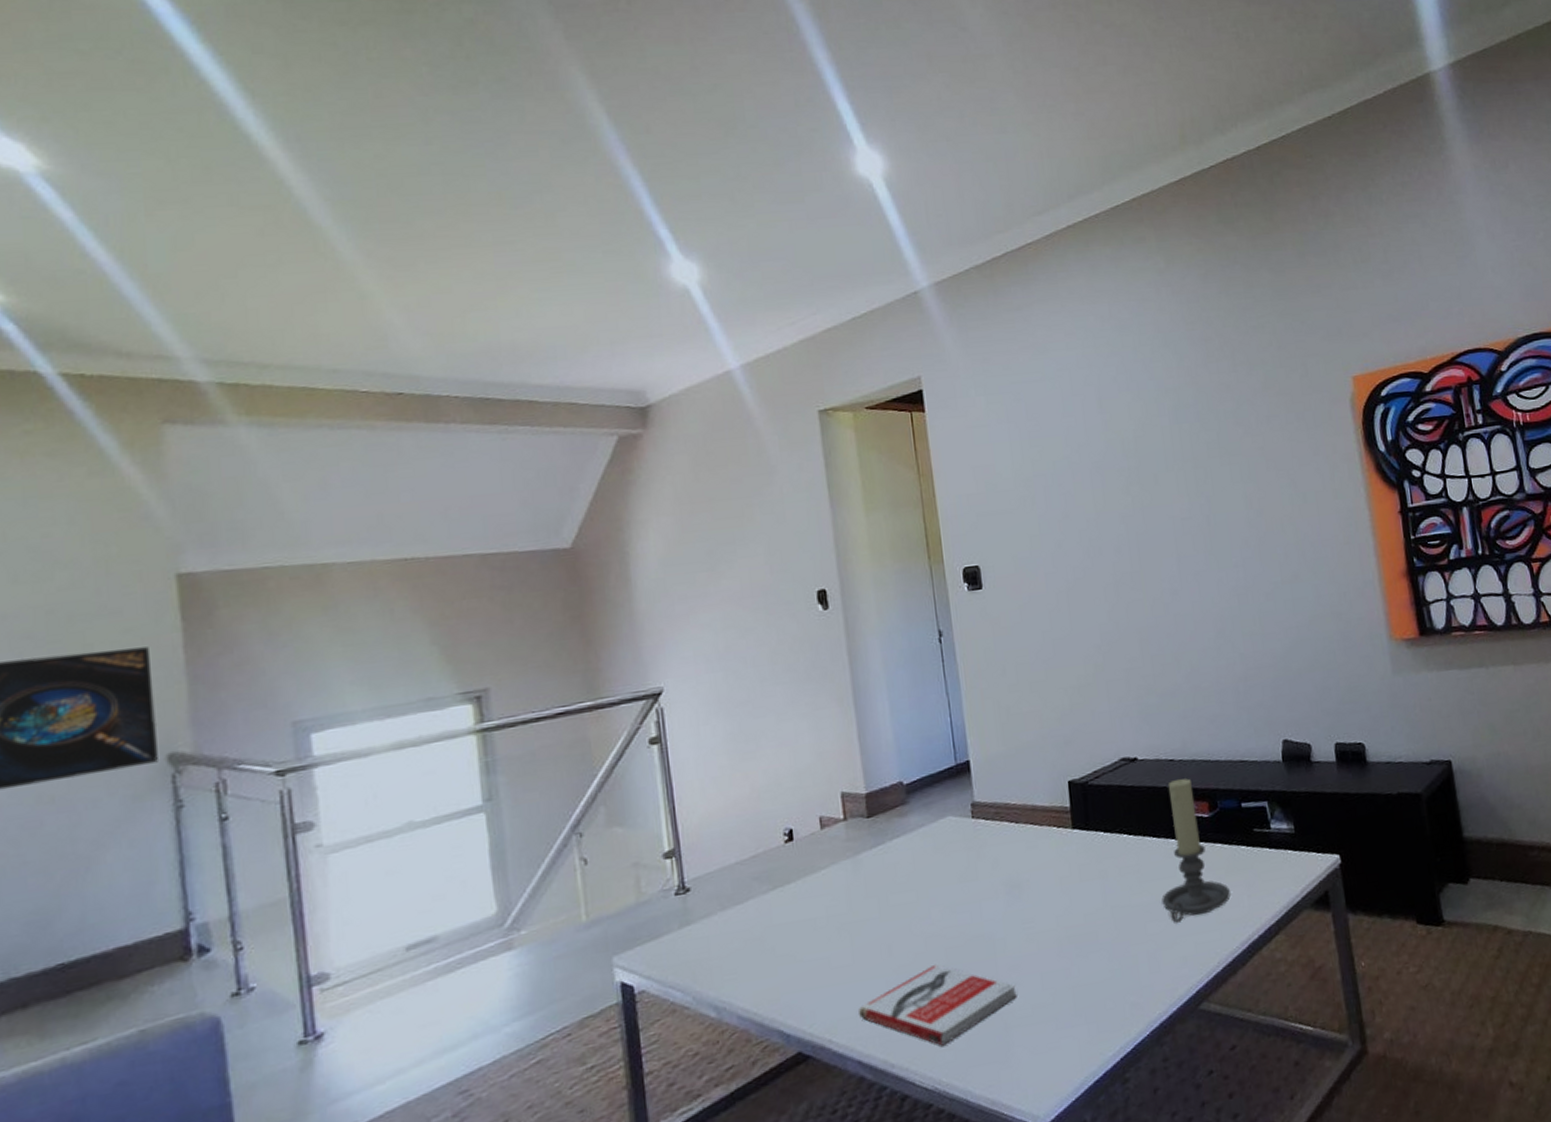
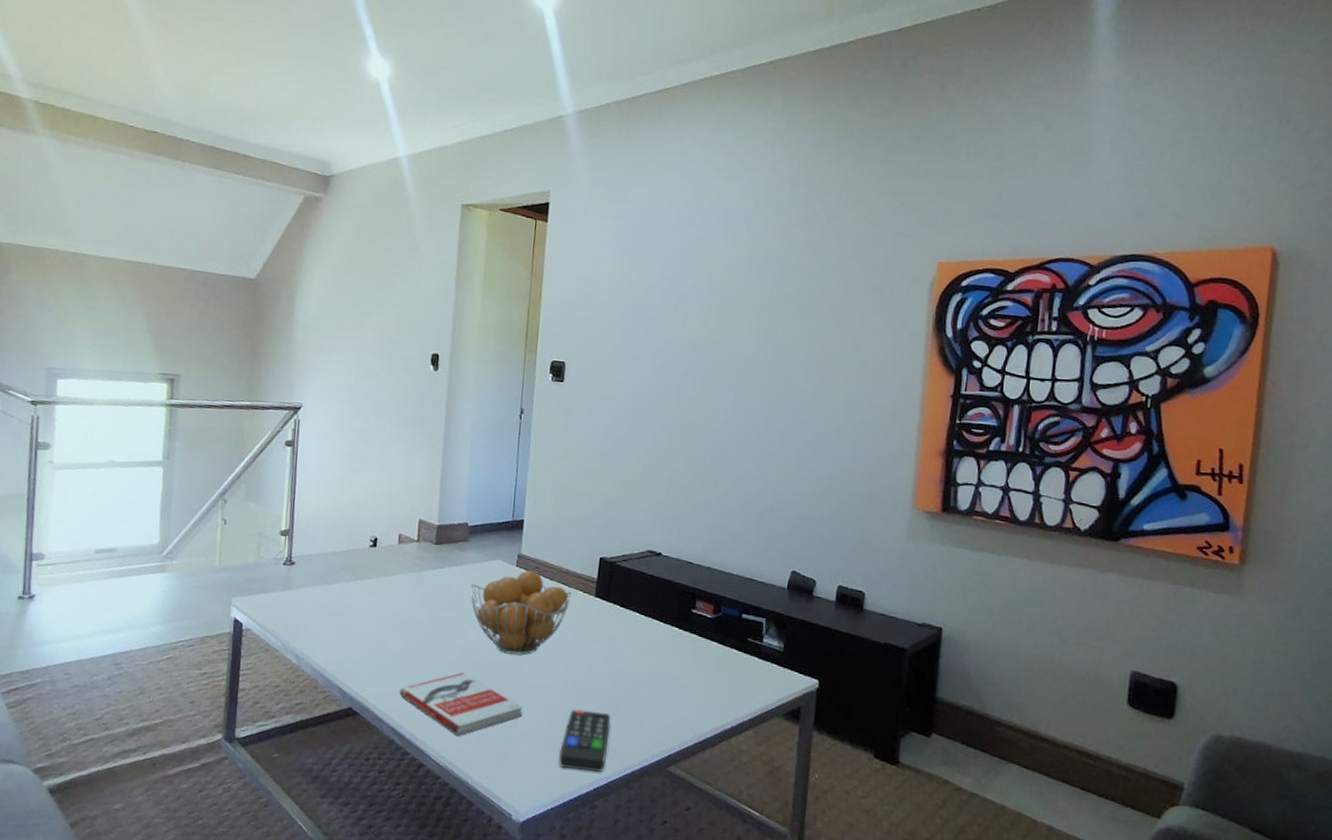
fruit basket: none [921,818,1045,927] -> present [470,570,572,656]
remote control: none [1070,963,1128,1045] -> present [559,709,611,772]
candle holder: present [1161,778,1231,925] -> none [655,579,715,697]

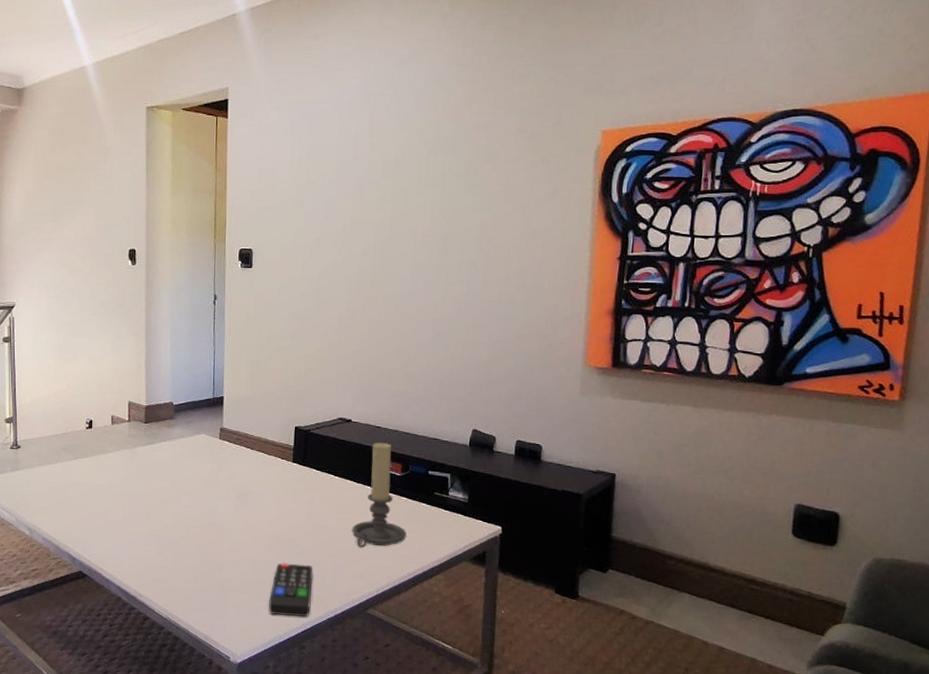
book: present [399,672,523,736] -> none [123,535,234,591]
fruit basket: present [470,570,572,656] -> none [179,442,271,518]
candle holder: none [655,579,715,697] -> present [352,442,407,549]

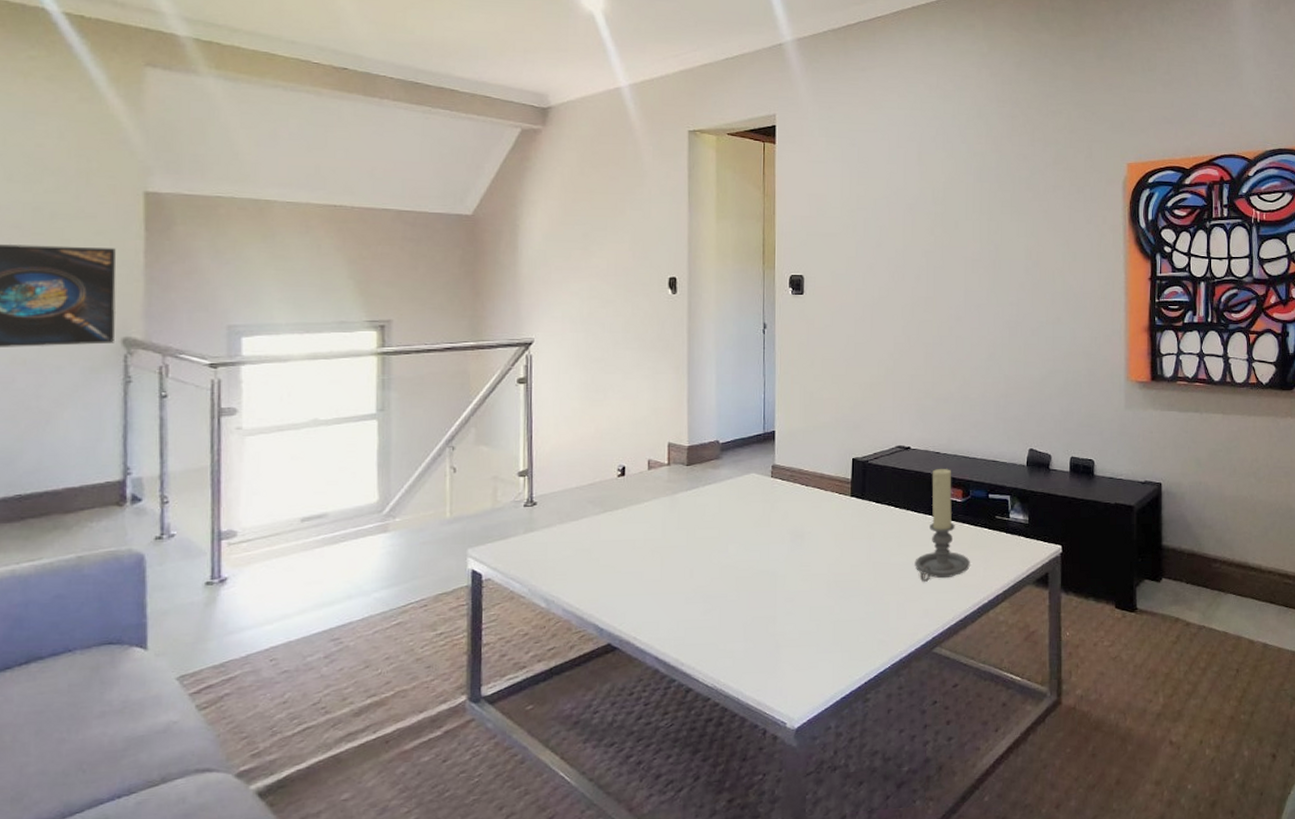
remote control: present [269,563,313,617] -> none [829,607,876,667]

